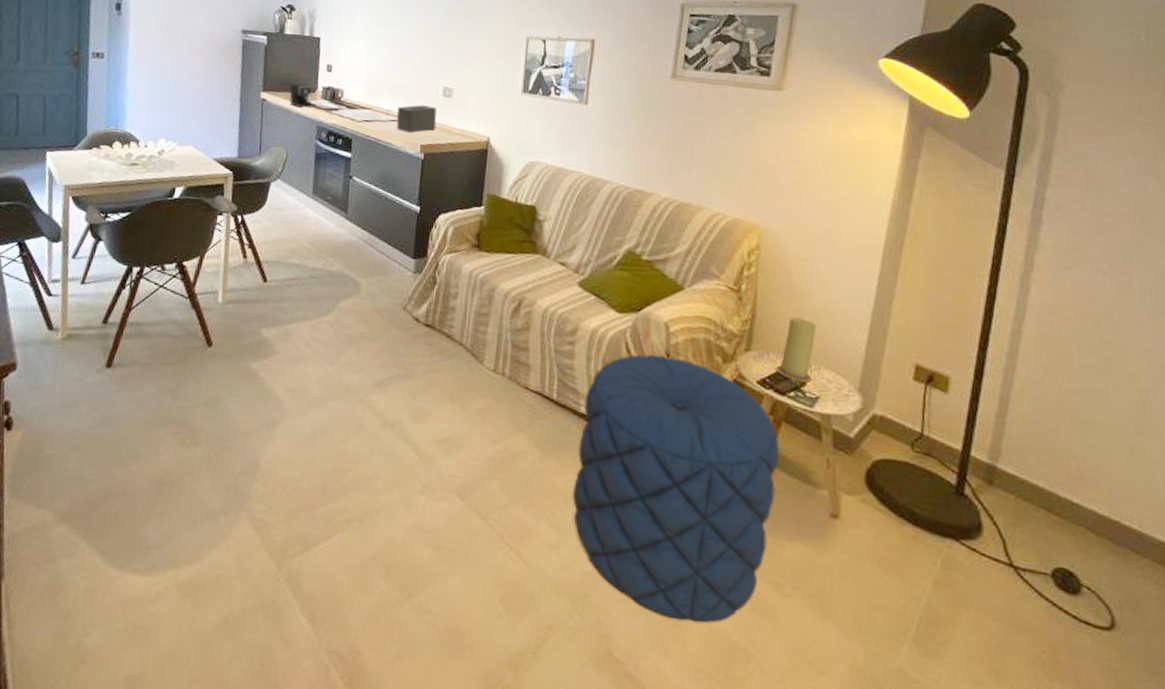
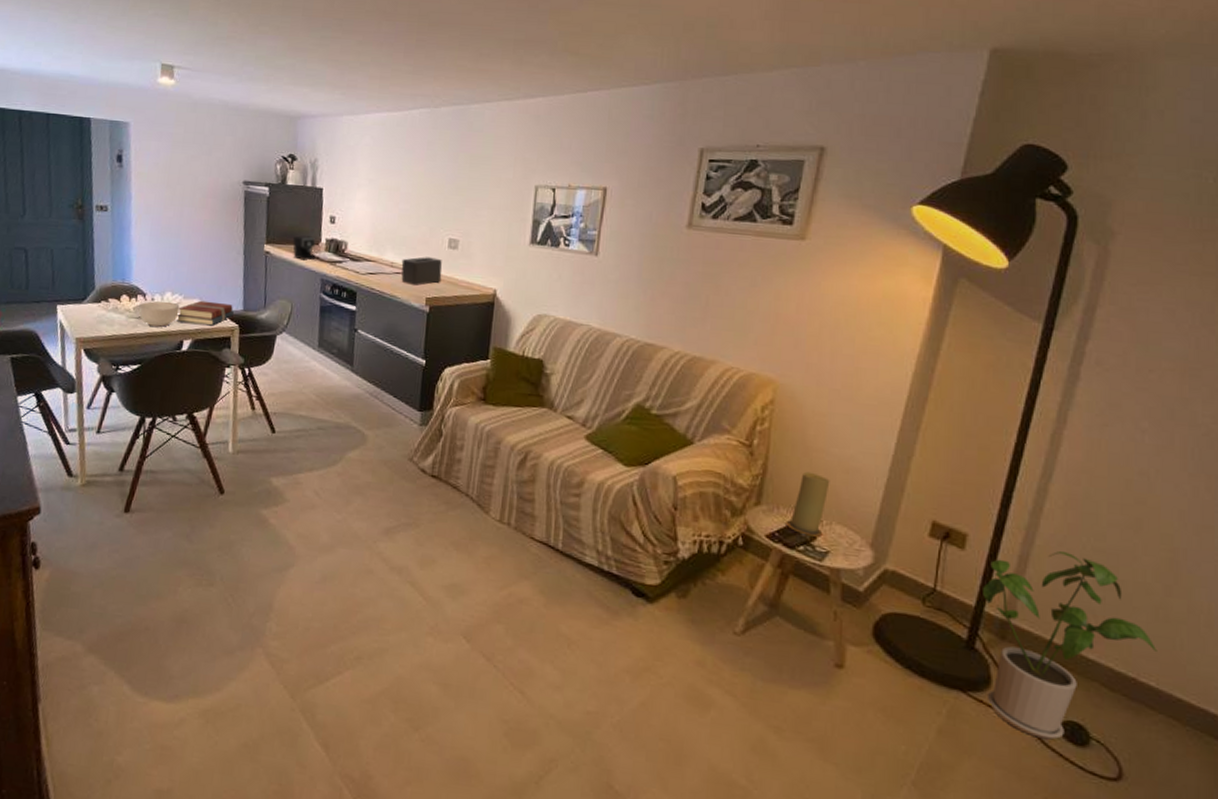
bowl: none [129,148,173,175] -> present [137,301,180,328]
books: none [169,147,228,173] -> present [177,300,234,326]
pouf: present [573,354,780,624] -> none [576,507,787,762]
house plant: none [968,393,1137,589] -> present [983,551,1158,740]

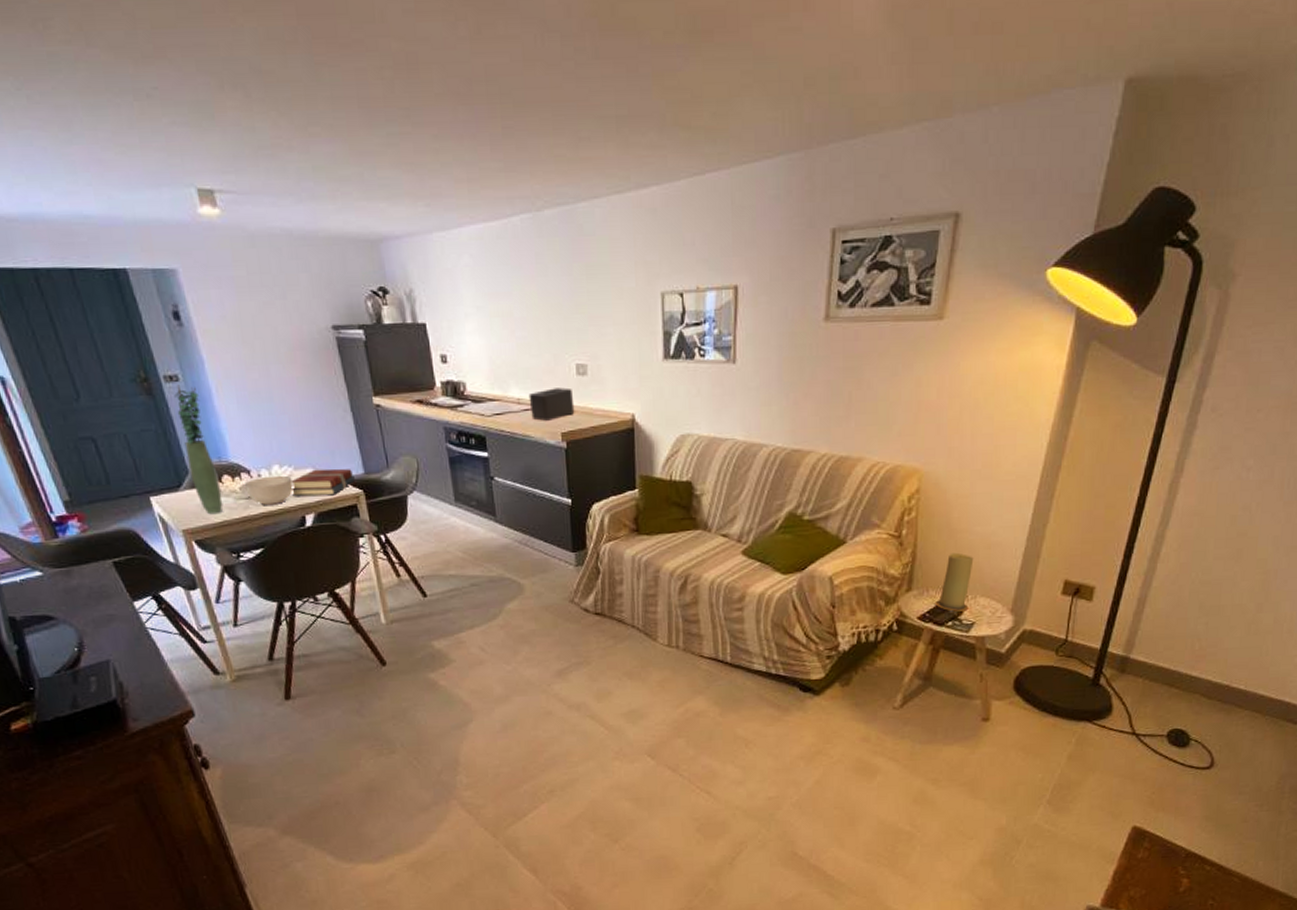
vase: none [95,214,120,328] -> present [175,385,223,515]
coffee maker: present [293,235,326,261] -> none [404,381,443,409]
house plant: present [983,551,1158,740] -> none [1107,589,1248,747]

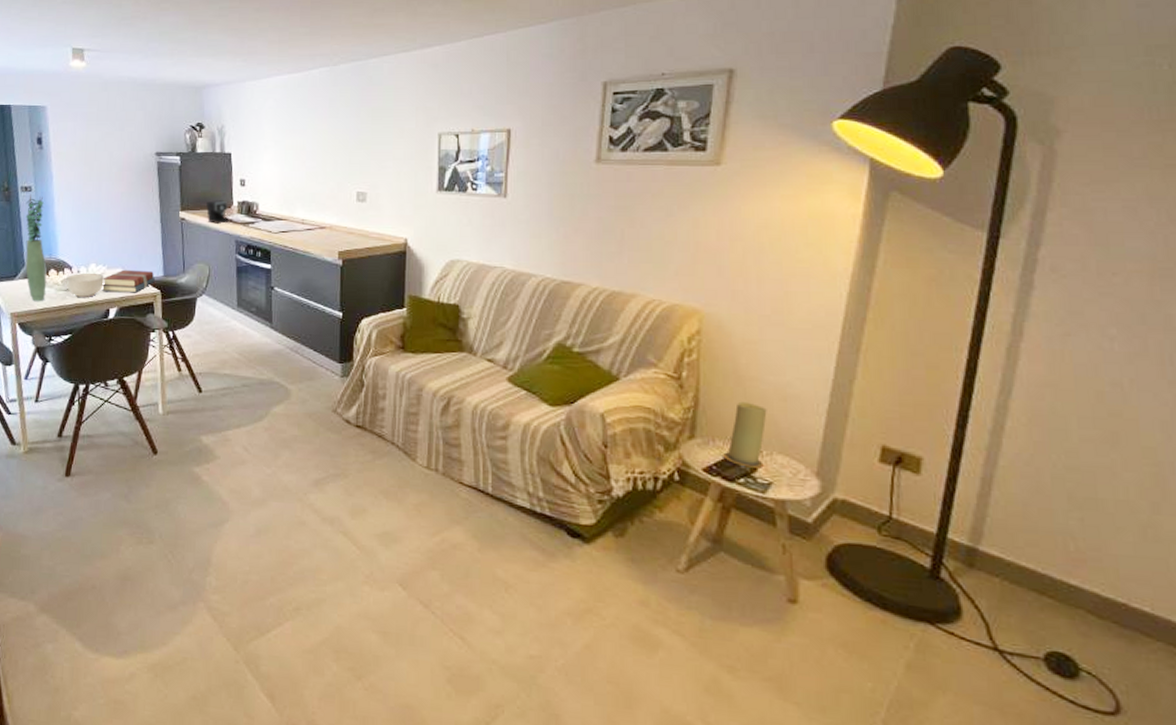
coffee maker: none [404,381,443,409] -> present [206,200,238,224]
toaster: present [528,387,575,421] -> none [312,212,353,240]

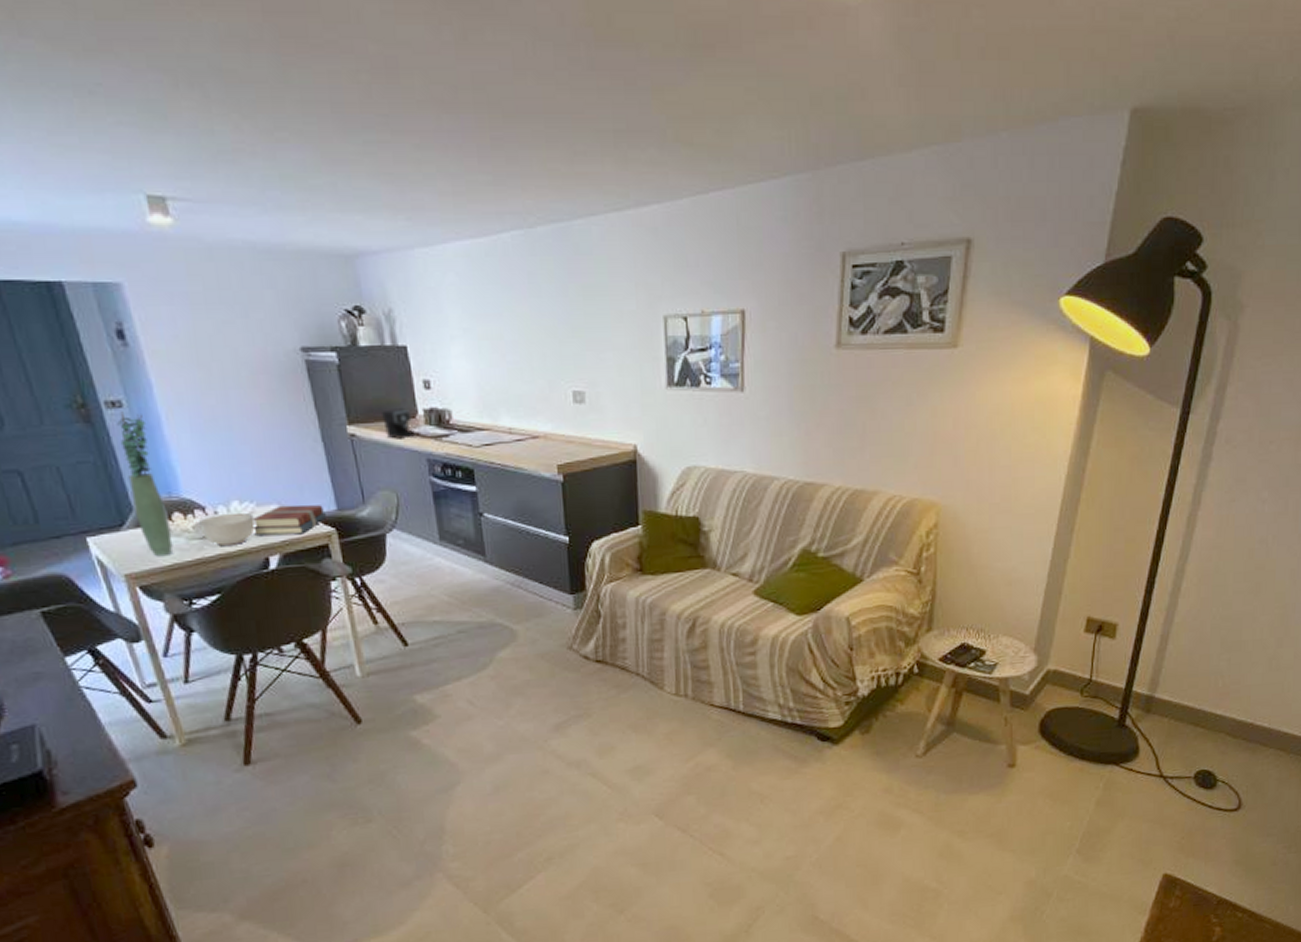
candle: present [723,401,767,468] -> none [957,590,995,652]

